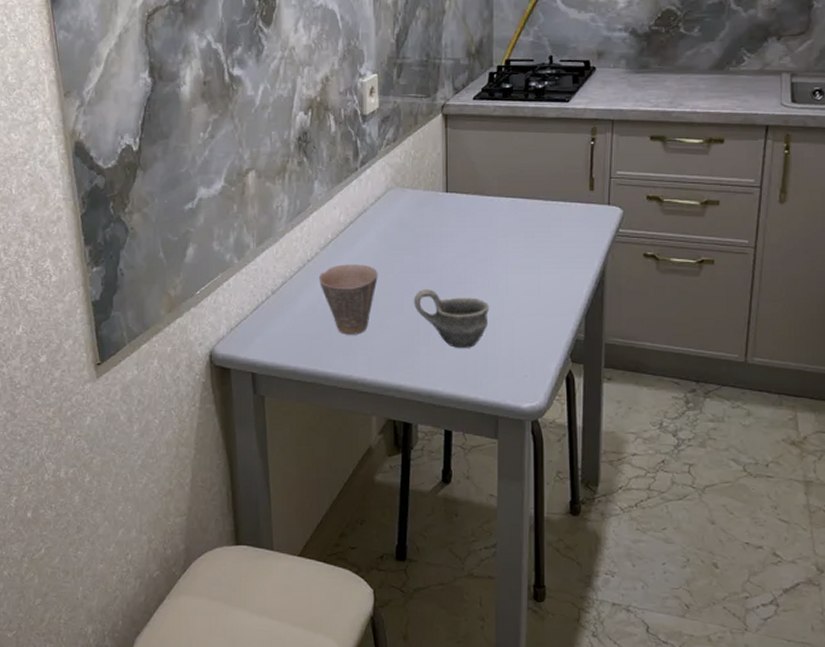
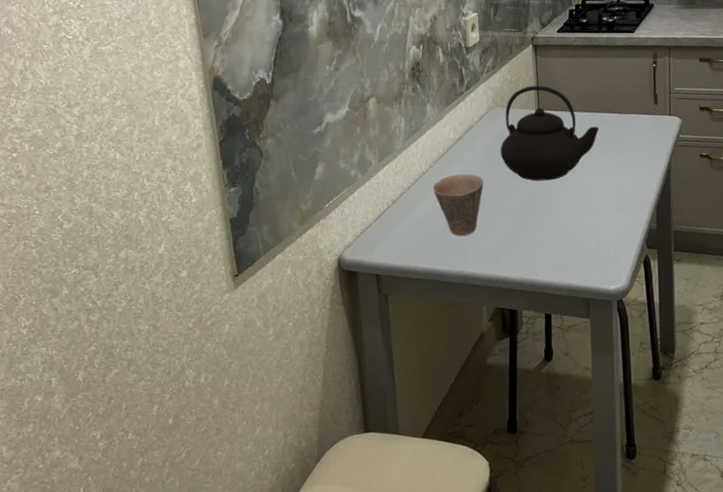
teapot: none [399,163,520,276] -> present [500,85,600,181]
cup: present [414,289,490,349] -> none [515,192,579,243]

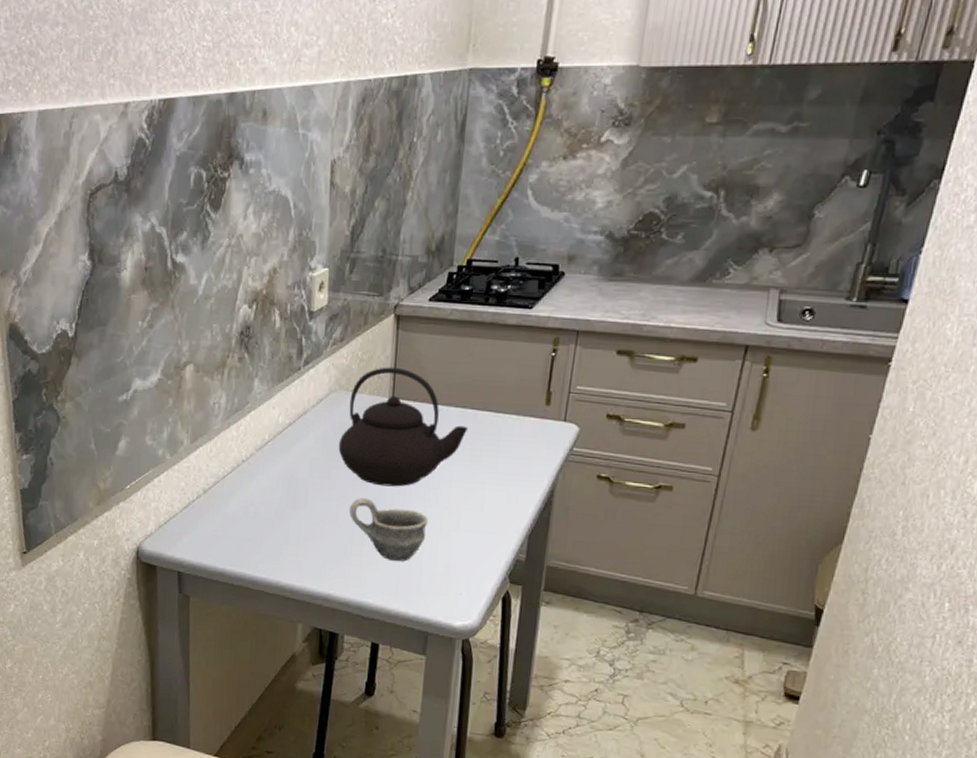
cup: present [432,174,484,236] -> none [252,467,315,540]
cup: none [515,192,579,243] -> present [349,498,429,562]

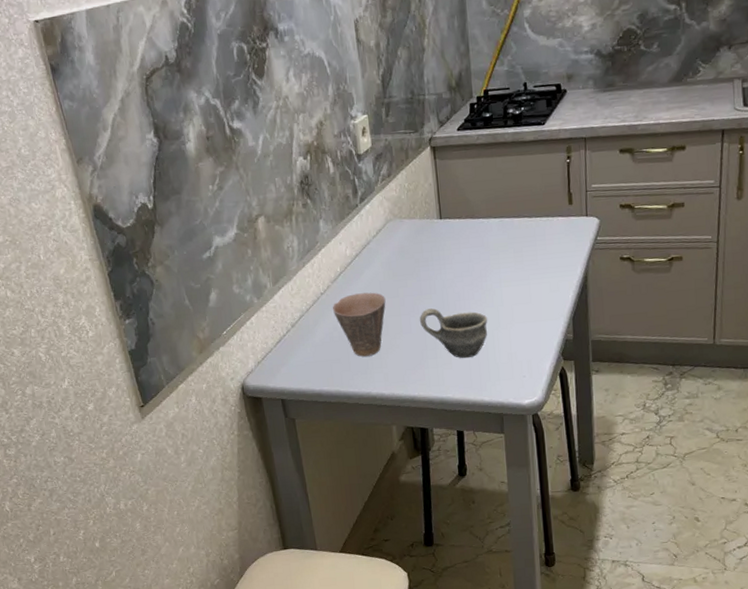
cup: none [252,467,315,540] -> present [332,292,386,357]
teapot: present [338,367,469,487] -> none [401,191,508,296]

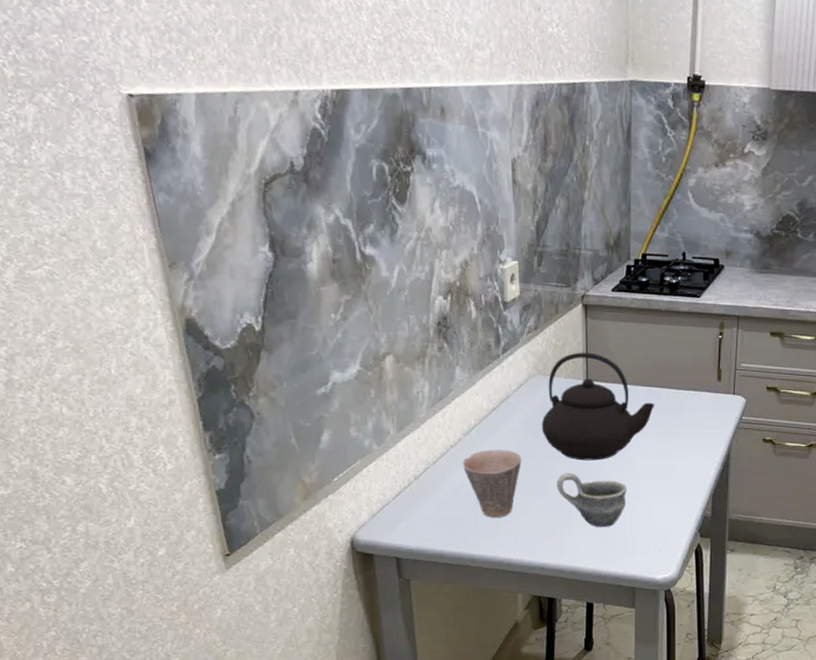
teapot: none [401,191,508,296] -> present [541,352,655,461]

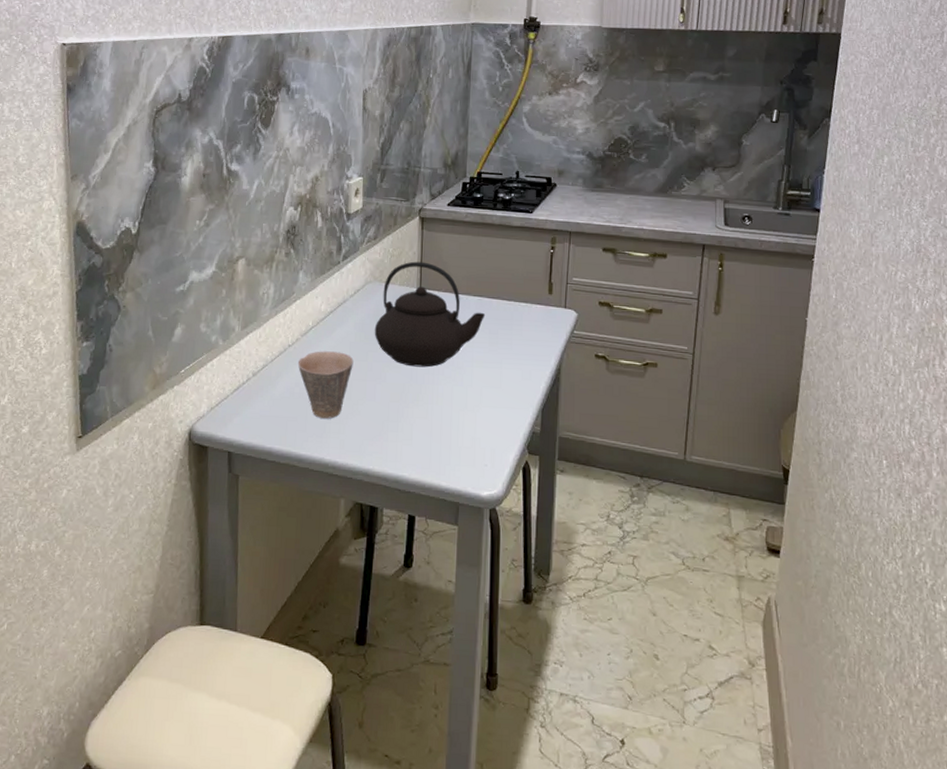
cup: present [557,473,628,528] -> none [385,378,455,437]

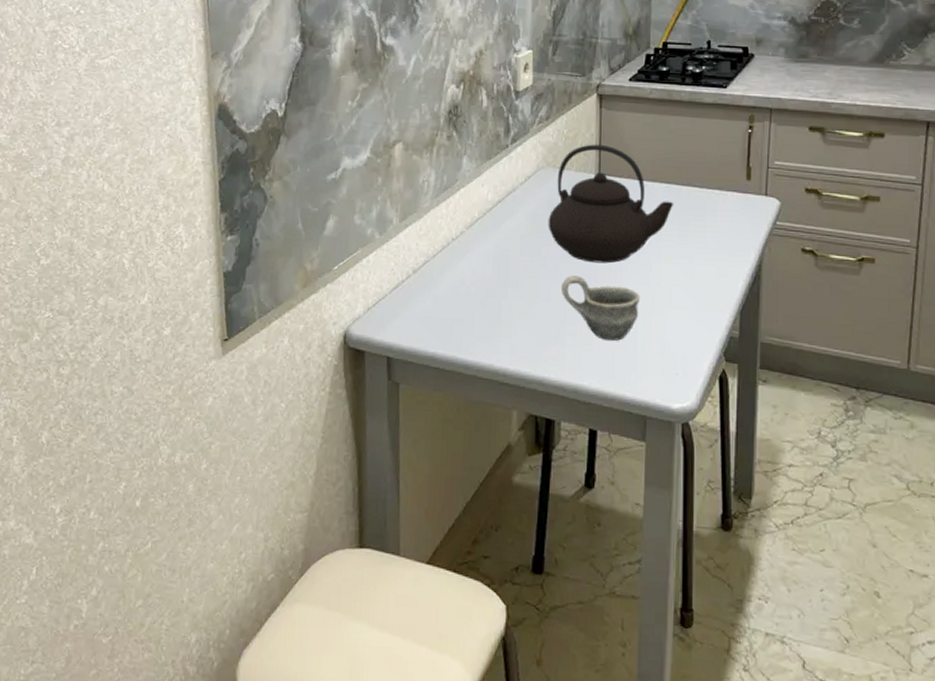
cup: present [297,351,354,419] -> none [462,245,525,321]
cup: none [385,378,455,437] -> present [561,275,641,342]

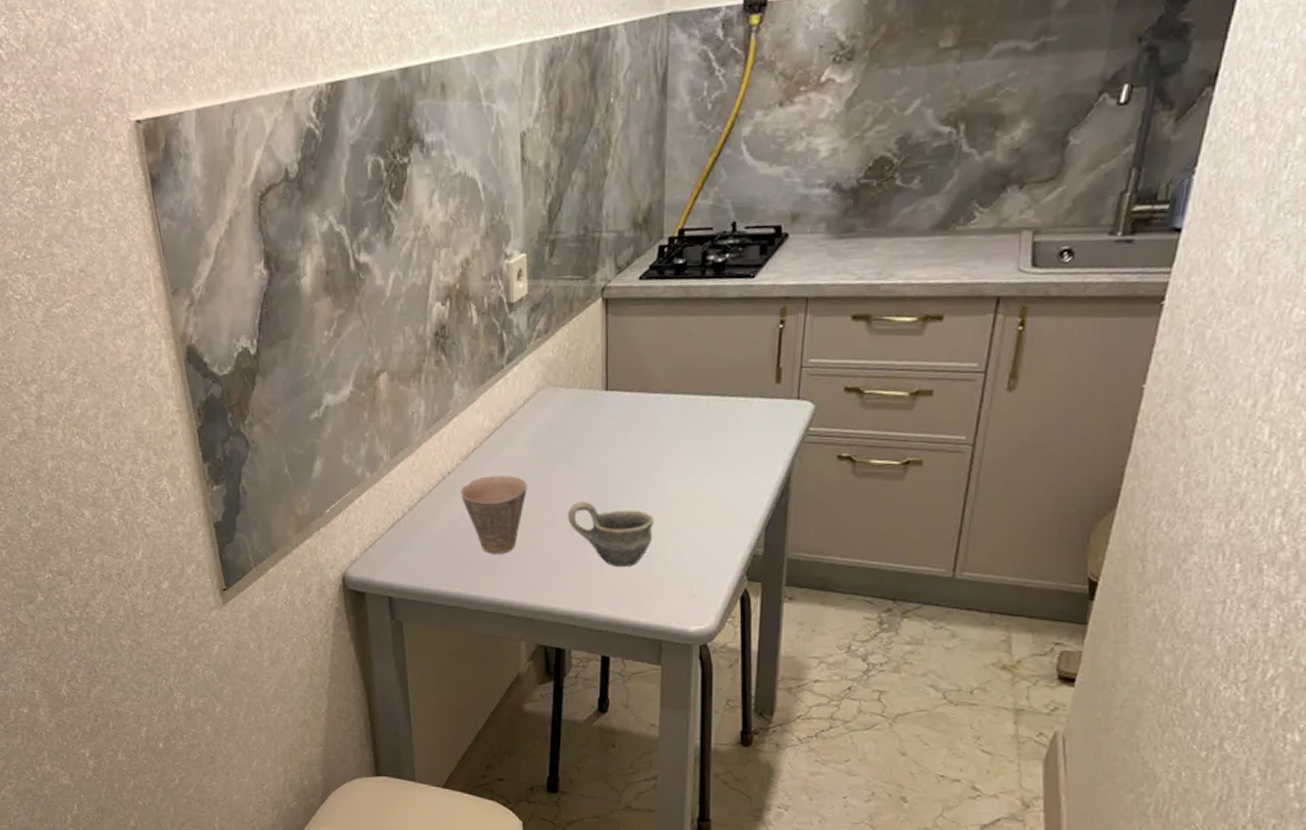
cup: none [462,245,525,321] -> present [460,475,527,554]
teapot: present [548,144,674,264] -> none [551,356,692,487]

